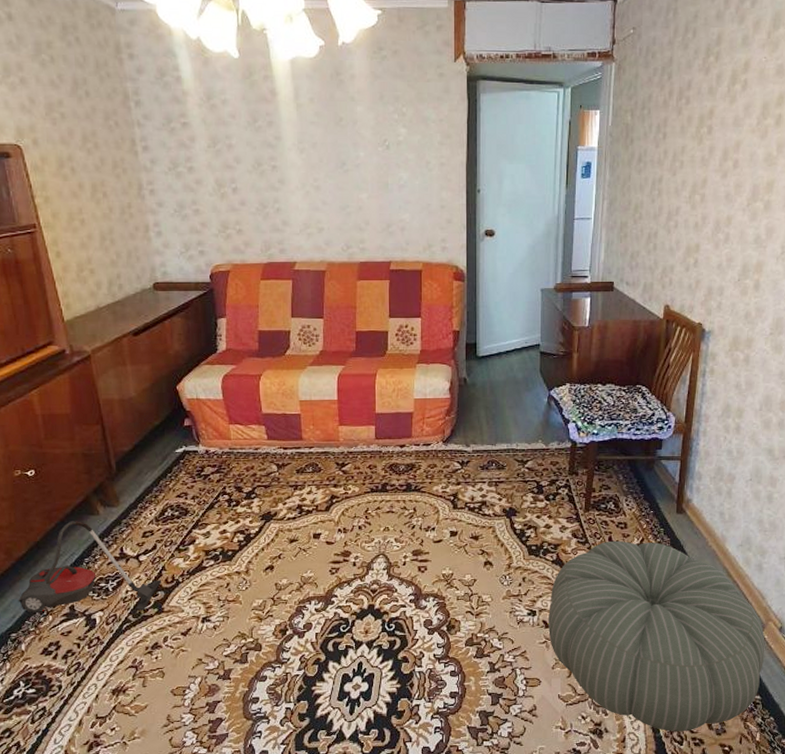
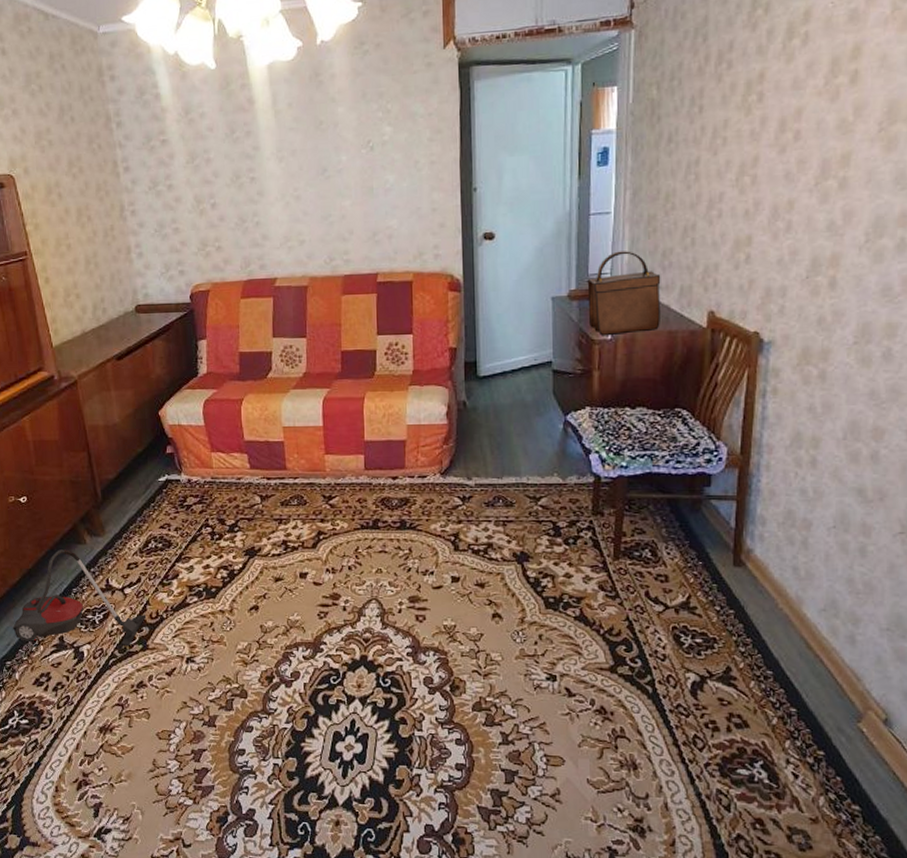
pouf: present [548,540,765,732] -> none [572,596,864,842]
handbag: none [570,252,629,324] -> present [587,251,661,336]

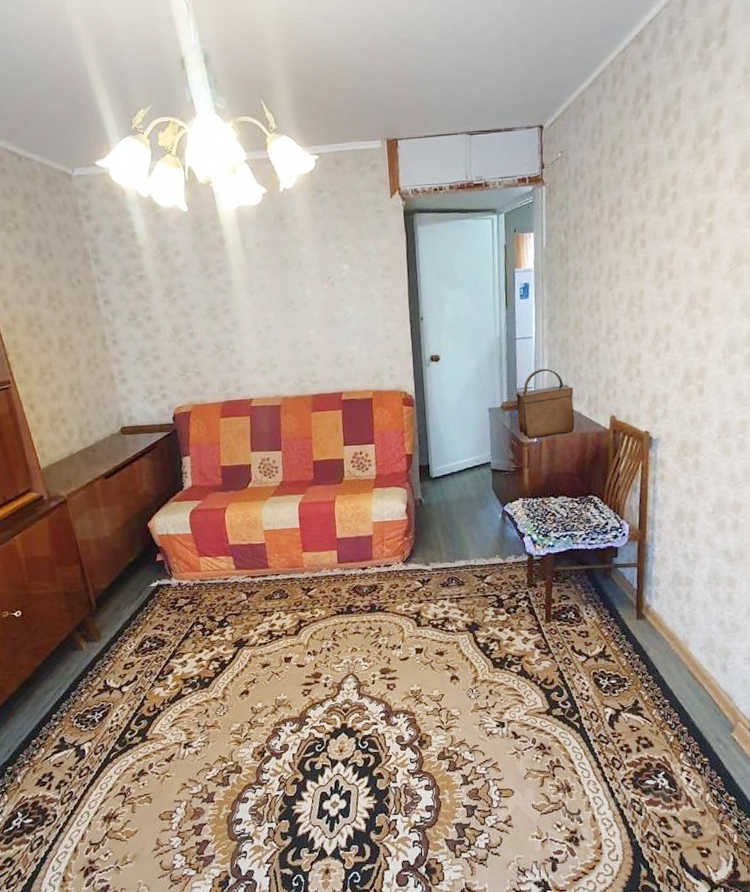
vacuum cleaner: present [12,549,147,645] -> none [12,656,145,747]

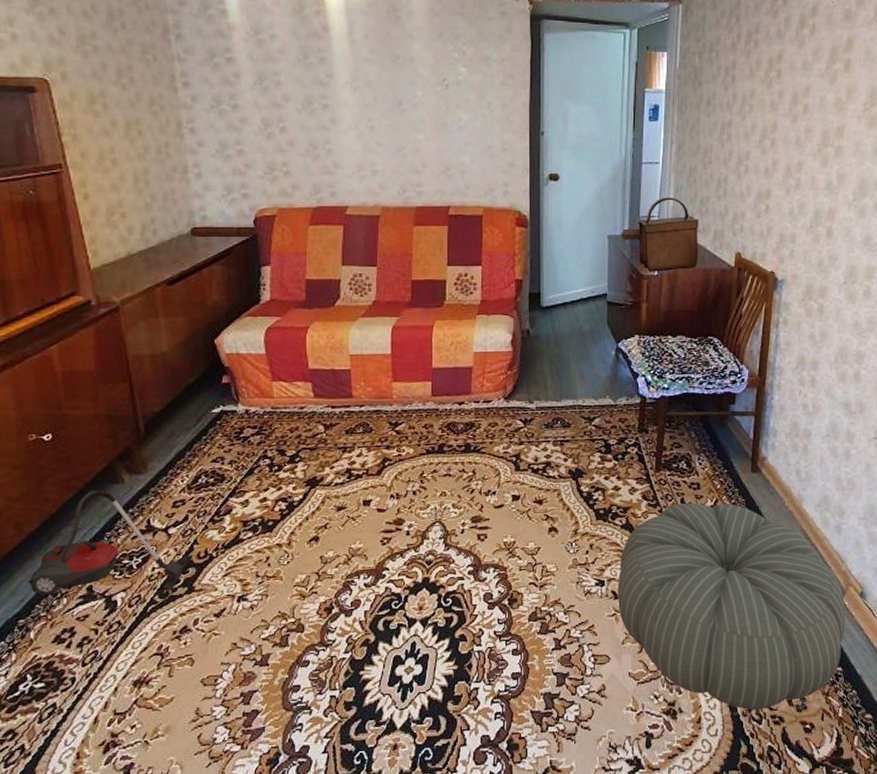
vacuum cleaner: none [12,656,145,747] -> present [28,490,194,596]
pouf: none [517,649,736,837] -> present [618,502,846,710]

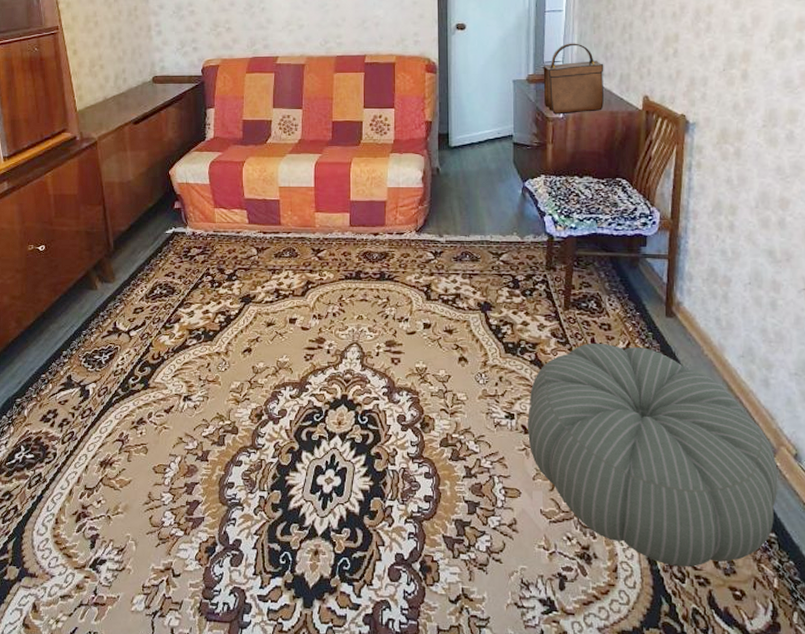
vacuum cleaner: present [28,490,194,596] -> none [24,294,149,384]

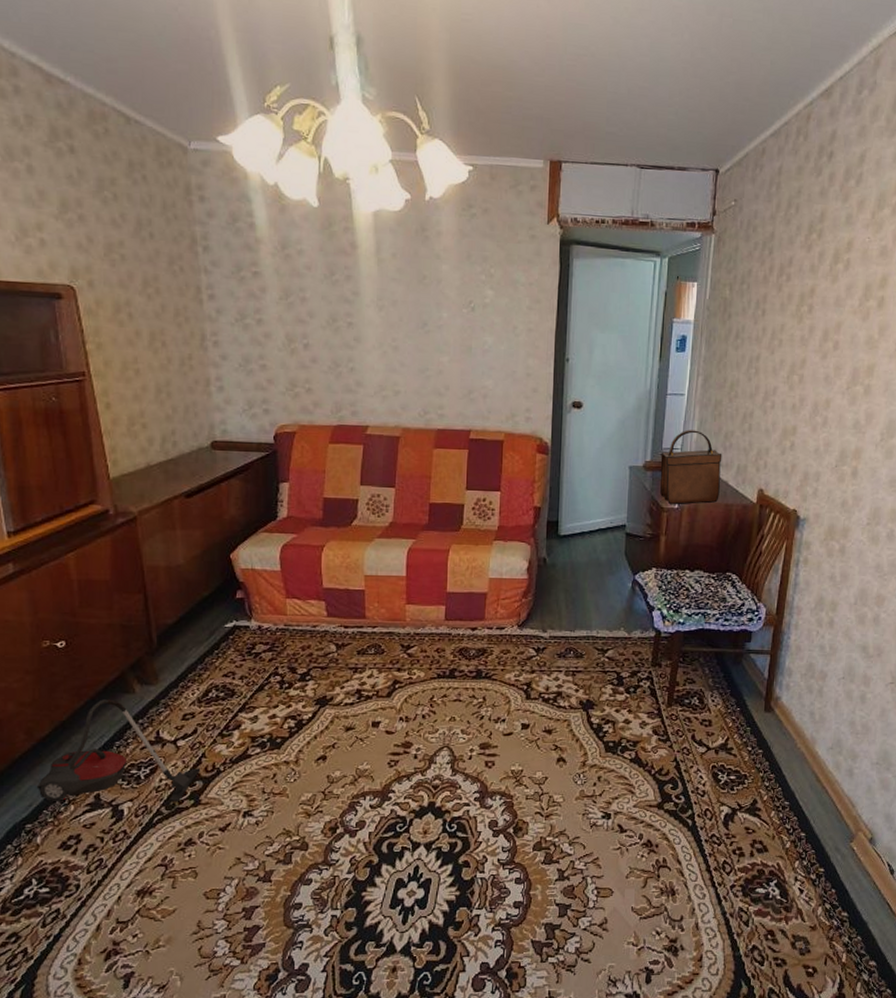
vacuum cleaner: none [24,294,149,384] -> present [36,699,201,802]
pouf: present [528,343,778,568] -> none [623,739,854,951]

